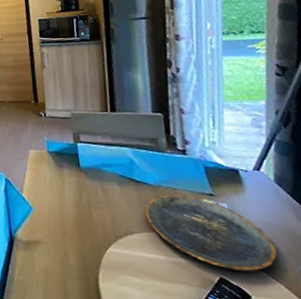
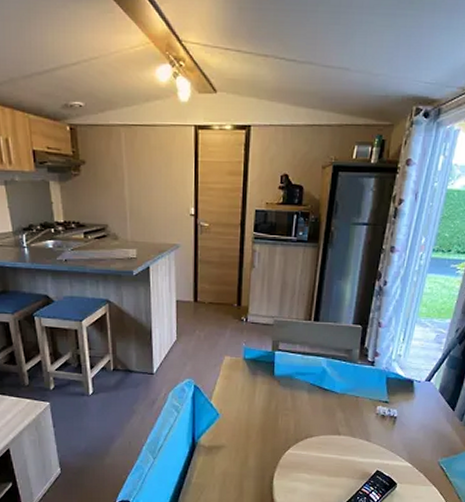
plate: present [145,195,277,272] -> none [327,402,425,464]

